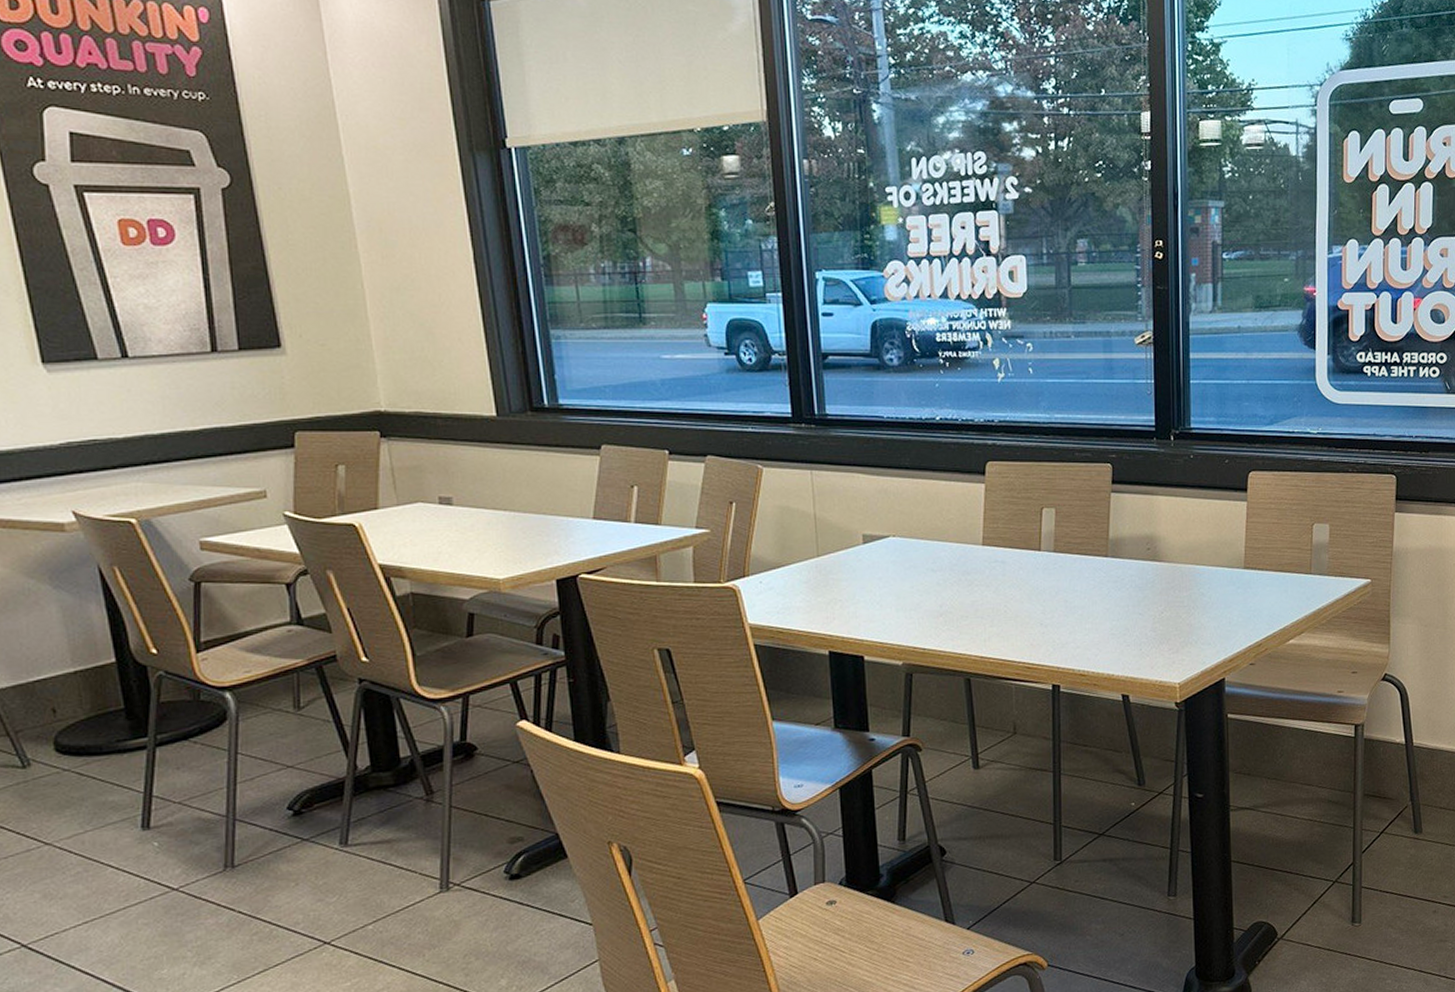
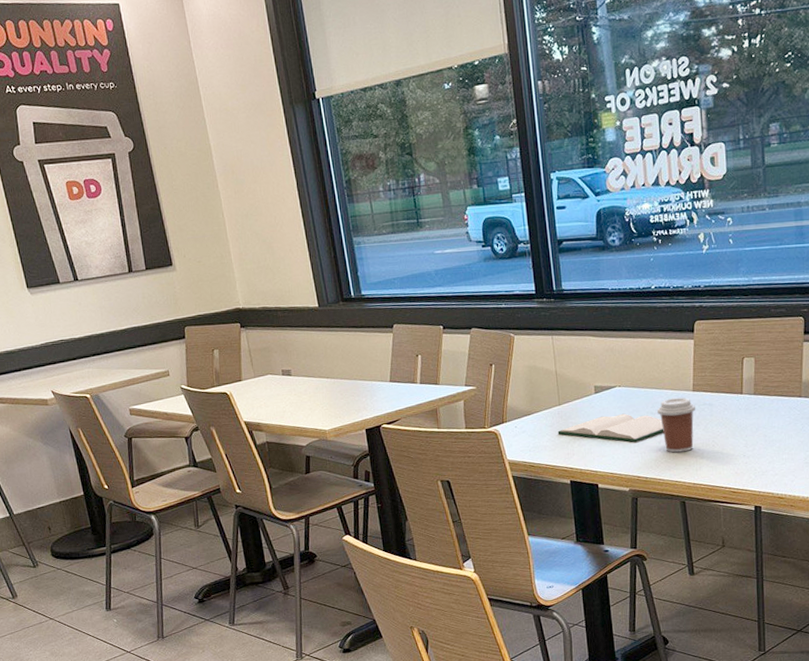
hardback book: none [814,569,947,606] -> present [557,413,664,443]
coffee cup: none [939,553,986,619] -> present [657,397,696,453]

